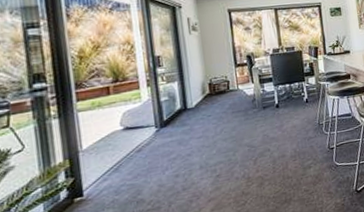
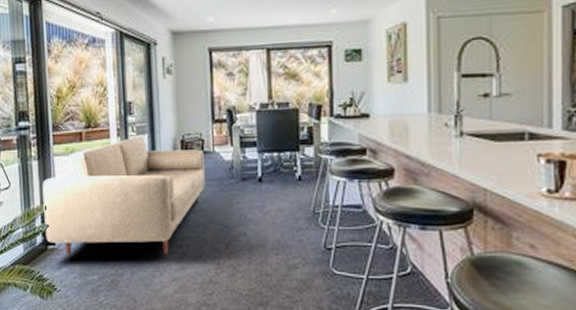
sofa: none [65,83,233,202] -> present [42,136,205,255]

